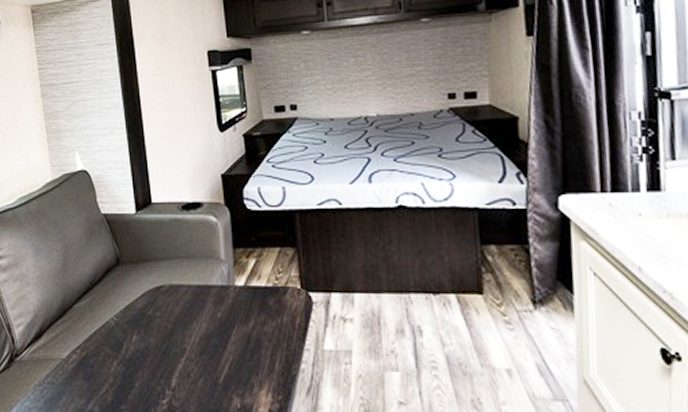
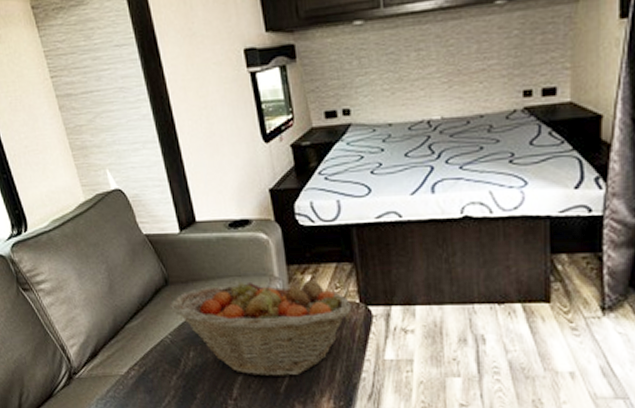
fruit basket: none [119,261,293,366] -> present [170,278,352,377]

